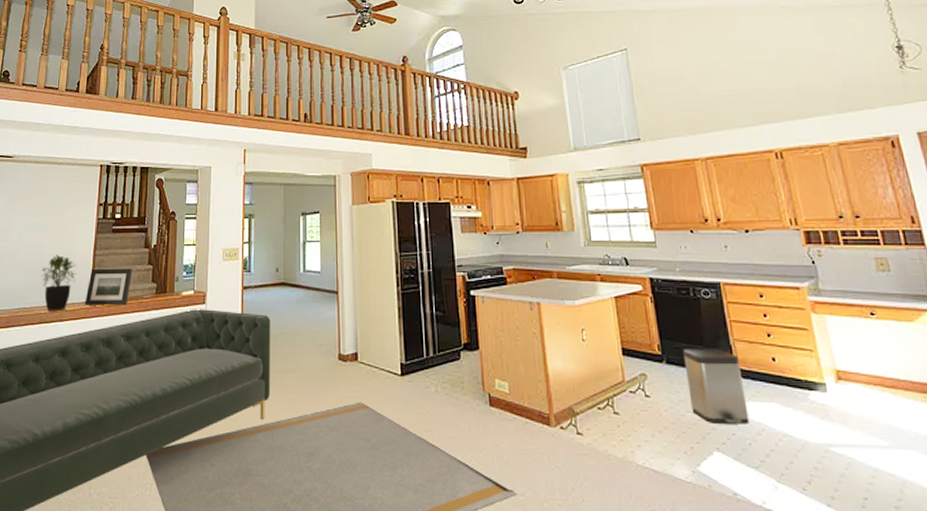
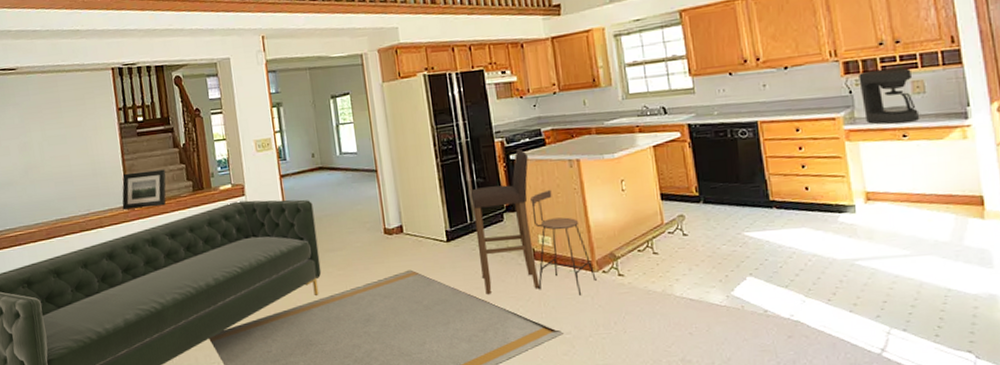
potted plant: present [41,254,77,312] -> none [72,163,108,220]
bar stool: none [428,285,494,439] -> present [470,149,540,294]
bar stool: none [489,331,554,452] -> present [530,189,597,295]
pedal bin: present [683,349,749,424] -> none [720,184,781,253]
coffee maker: none [820,242,885,301] -> present [859,68,919,125]

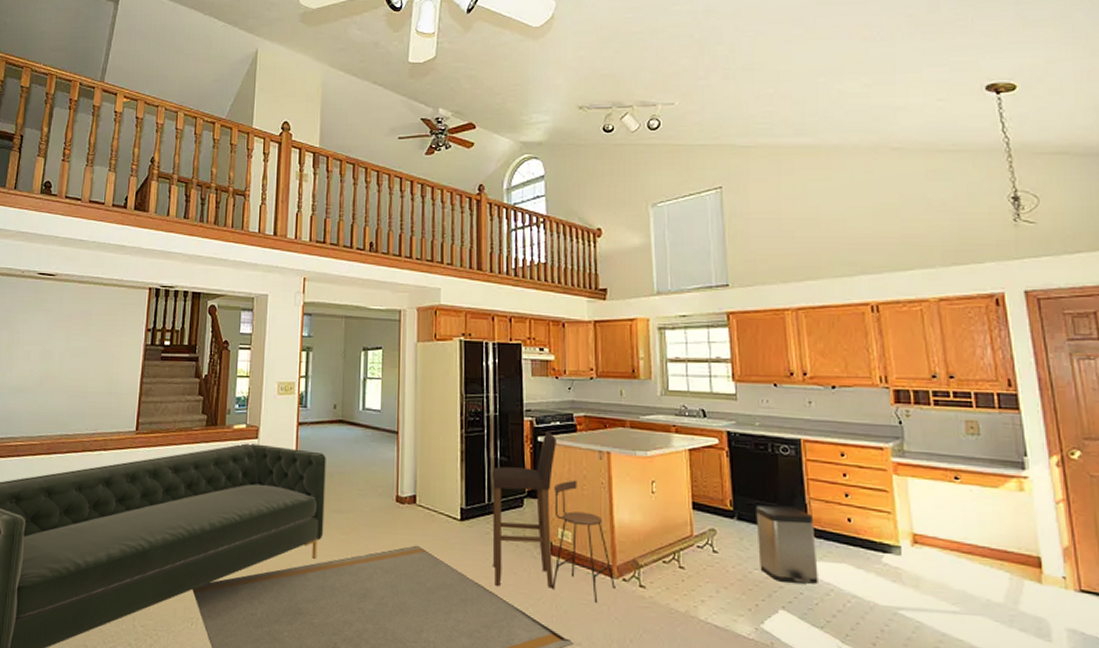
picture frame: present [122,169,167,210] -> none [130,397,182,437]
pedal bin: none [720,184,781,253] -> present [756,505,818,584]
coffee maker: present [859,68,919,125] -> none [910,402,972,465]

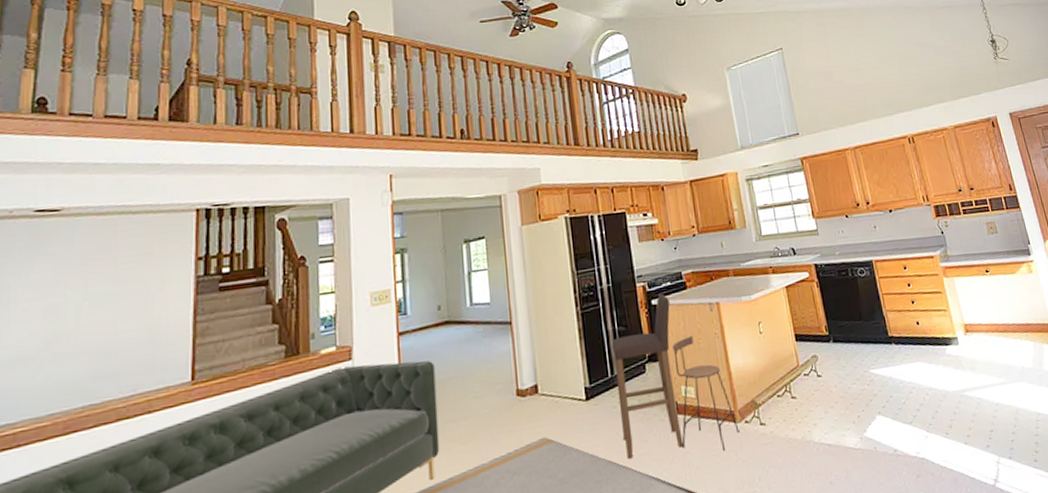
pedal bin: present [756,505,818,584] -> none [846,321,903,391]

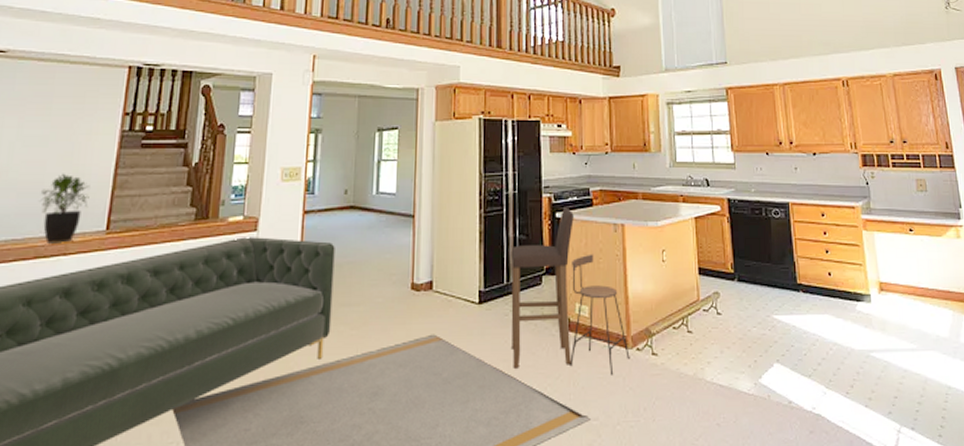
potted plant: none [115,328,169,404] -> present [39,173,90,244]

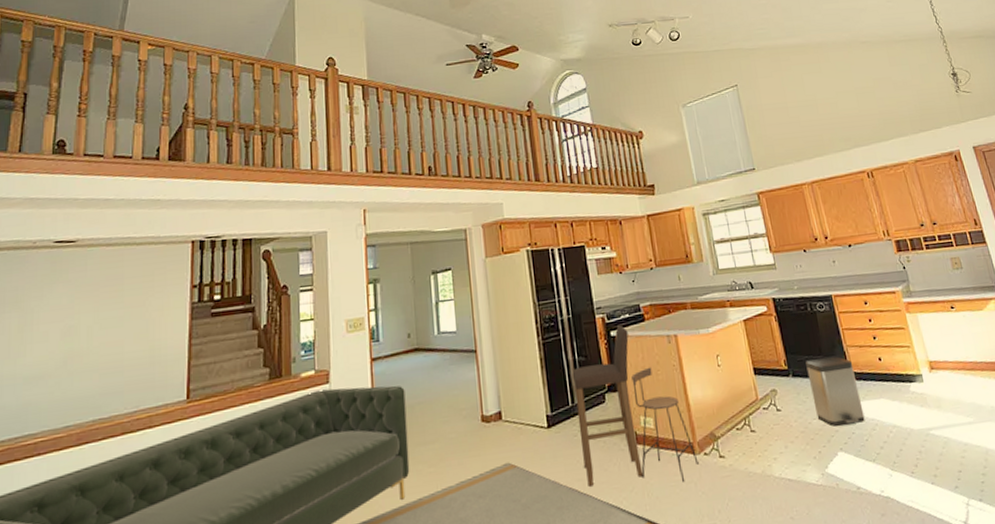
potted plant: present [39,173,90,244] -> none [121,349,168,419]
pedal bin: none [753,266,806,337] -> present [805,356,865,426]

